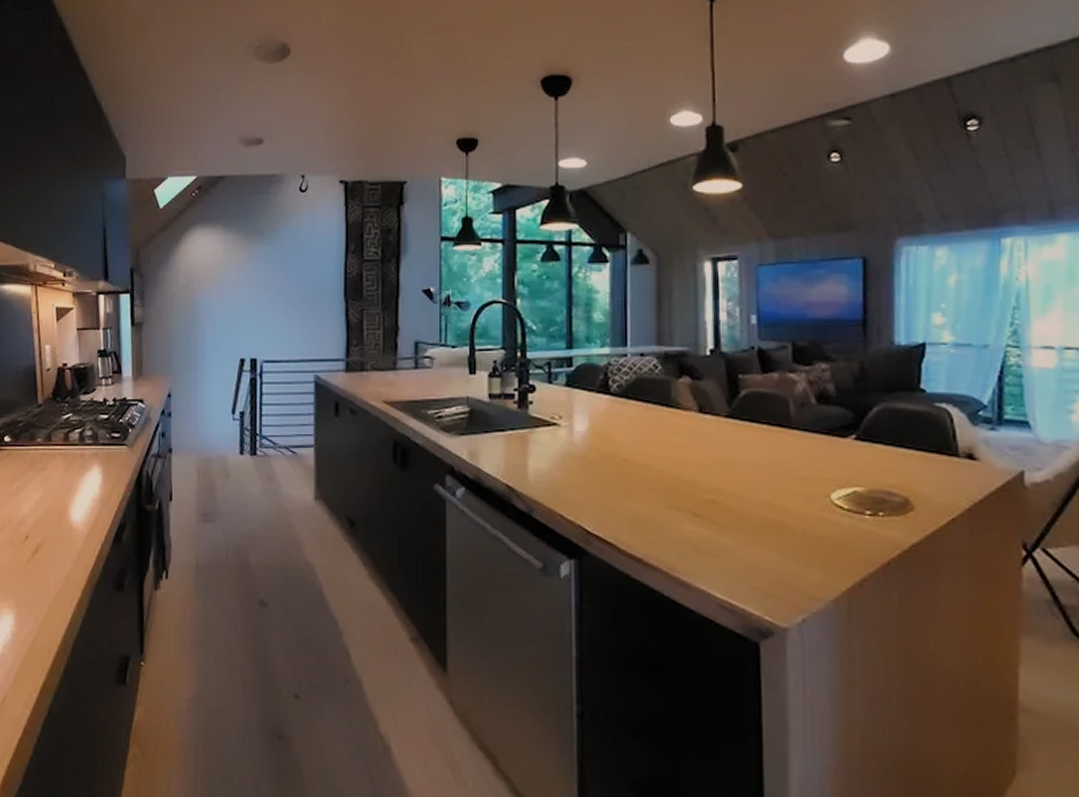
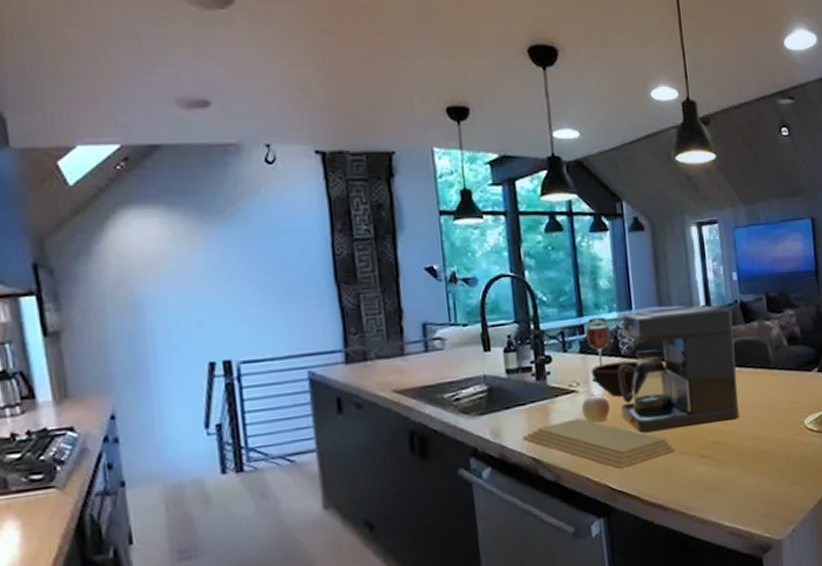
cutting board: none [499,452,663,513] -> present [523,418,676,470]
fruit: none [562,429,594,460] -> present [581,394,611,423]
wineglass: none [573,351,600,417] -> present [585,317,611,382]
bowl: none [575,400,628,436] -> present [591,360,638,397]
coffee maker: none [605,349,747,481] -> present [618,305,739,433]

